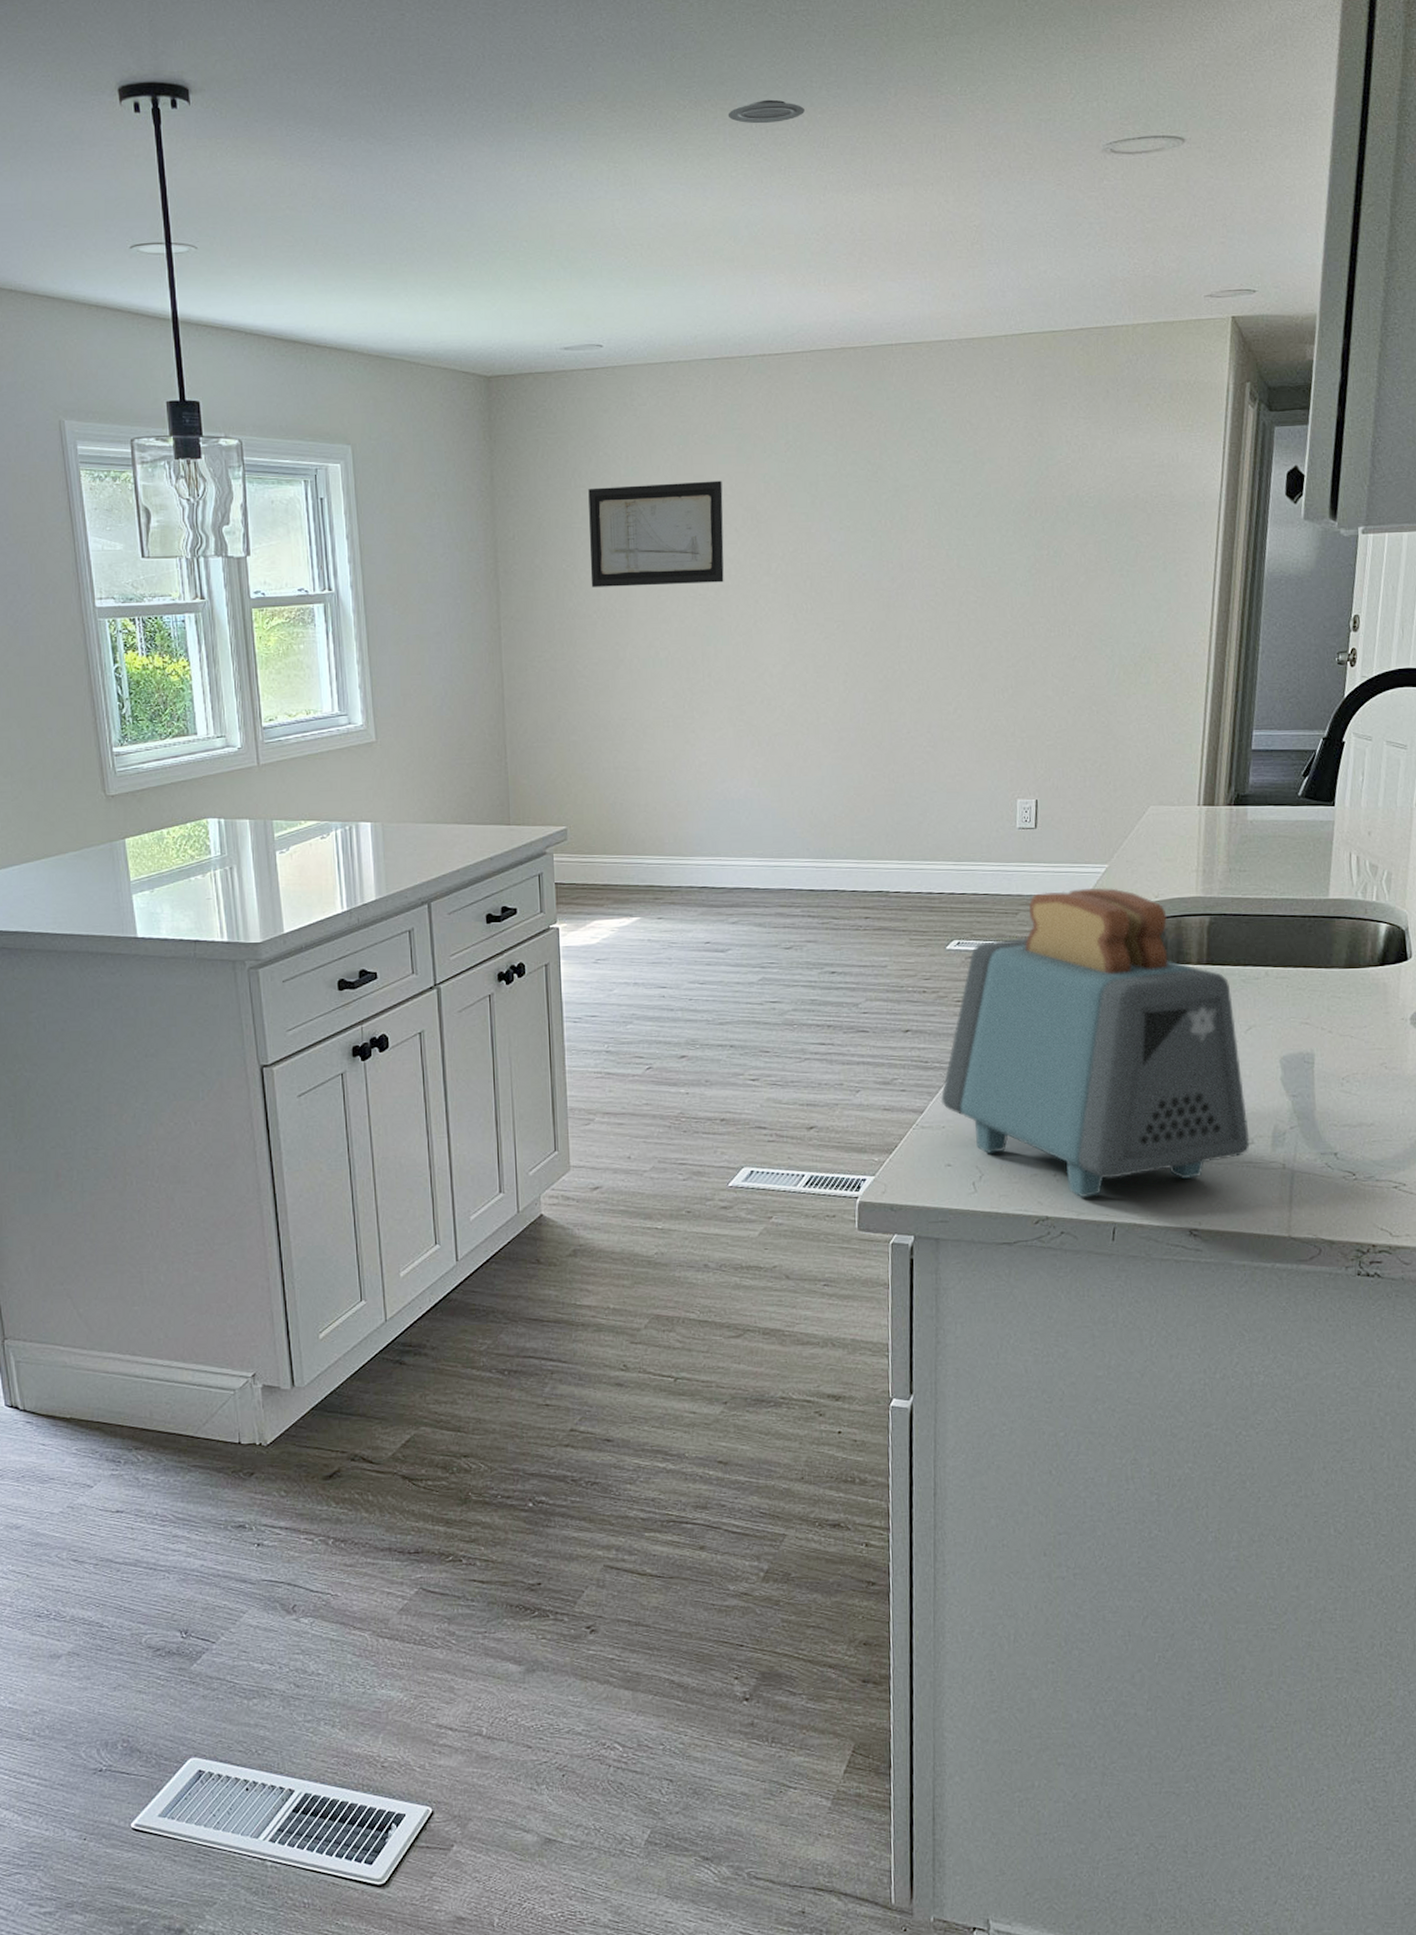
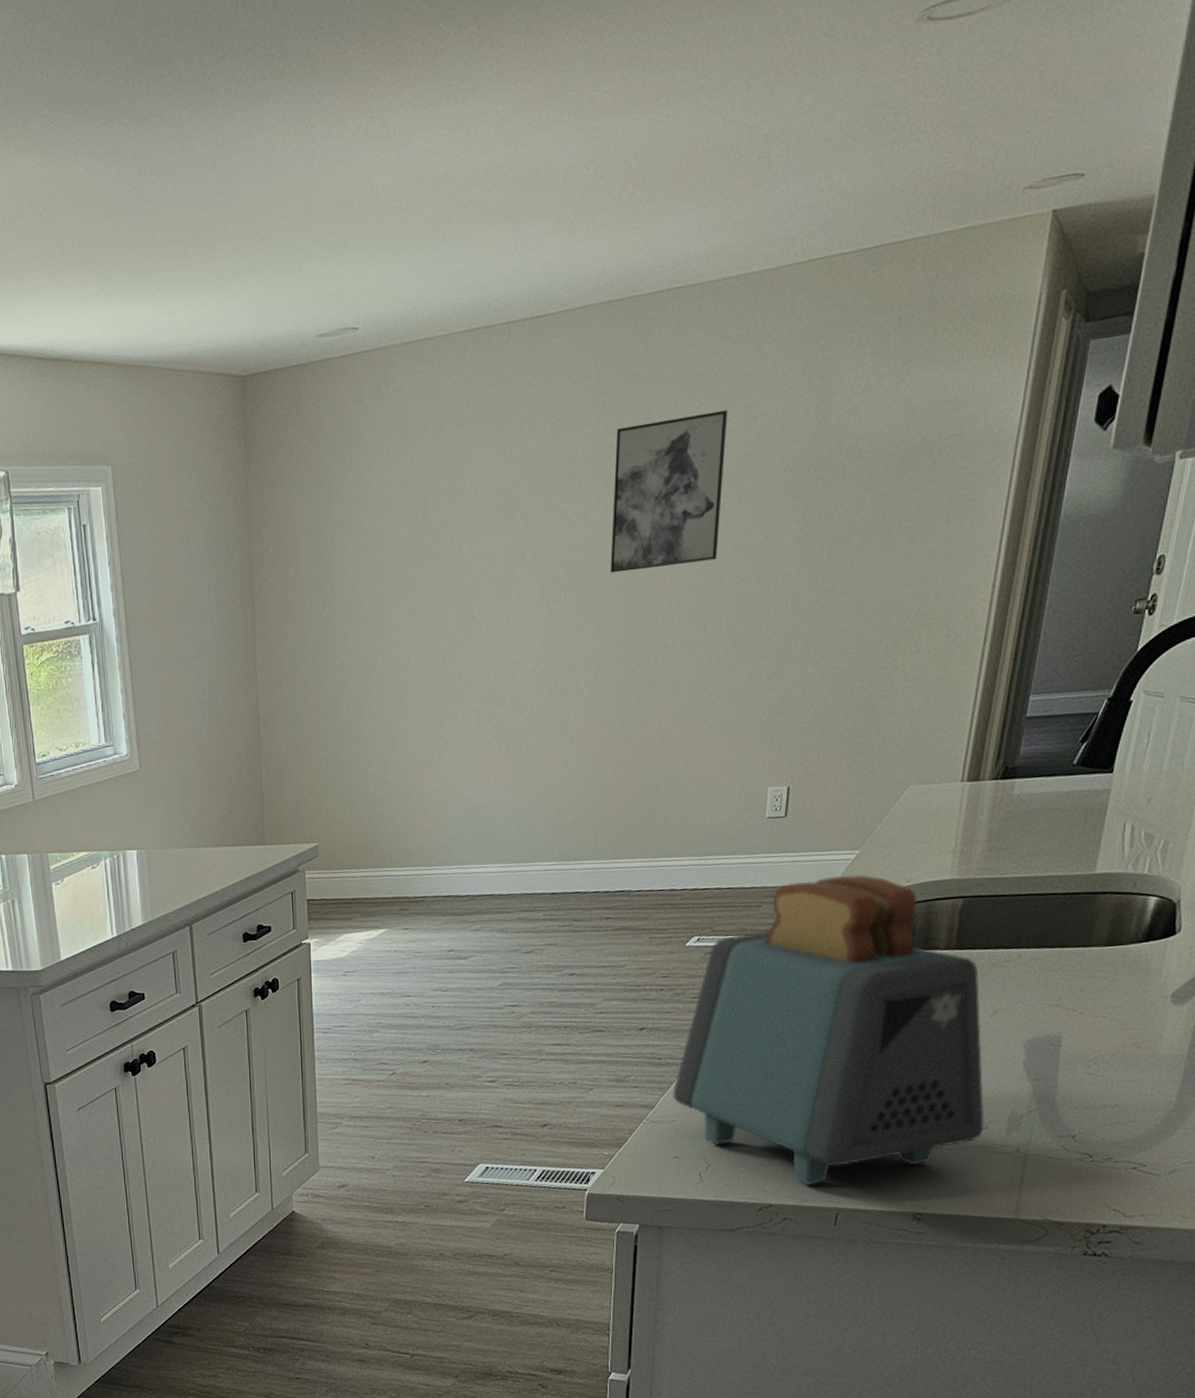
wall art: present [588,481,724,587] -> none [342,467,478,595]
recessed light: present [727,99,805,124] -> none [495,9,579,44]
wall art: none [853,453,958,589] -> present [610,410,728,573]

